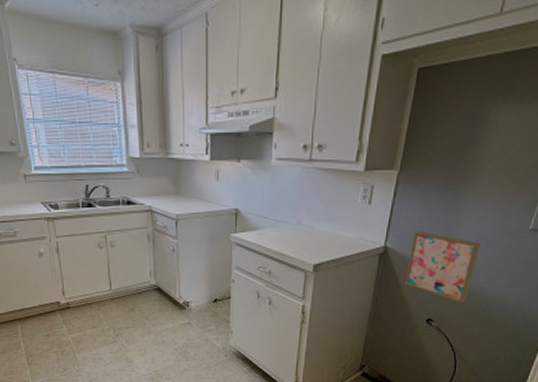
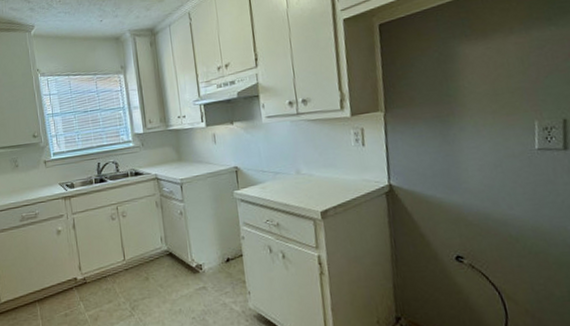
wall art: present [404,231,480,304] -> none [415,165,494,236]

